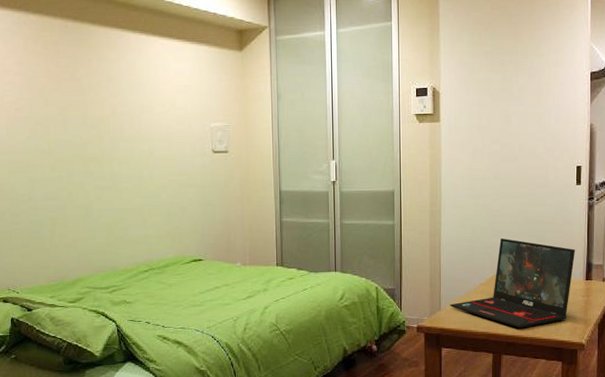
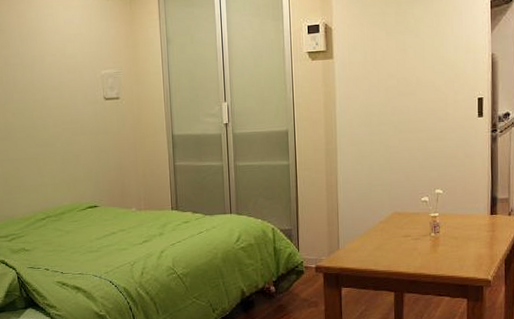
laptop: present [449,237,576,328] -> none [348,174,479,266]

